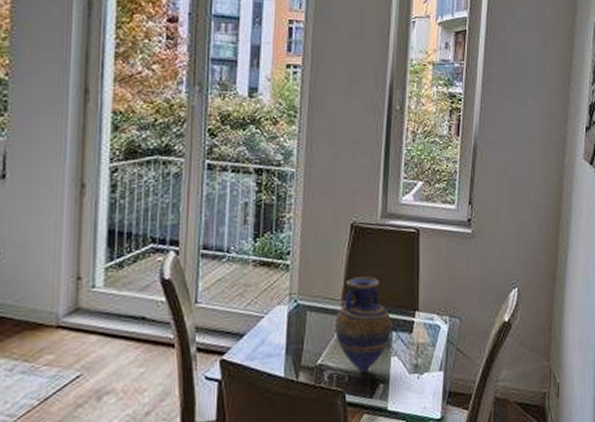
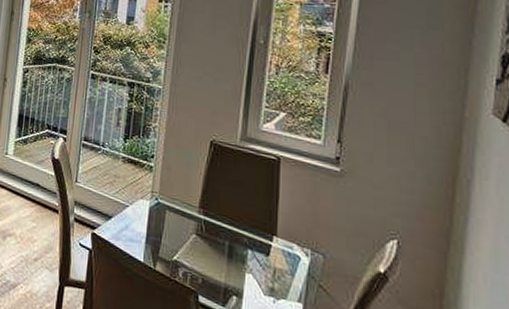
vase: present [335,276,391,372] -> none [191,189,247,280]

